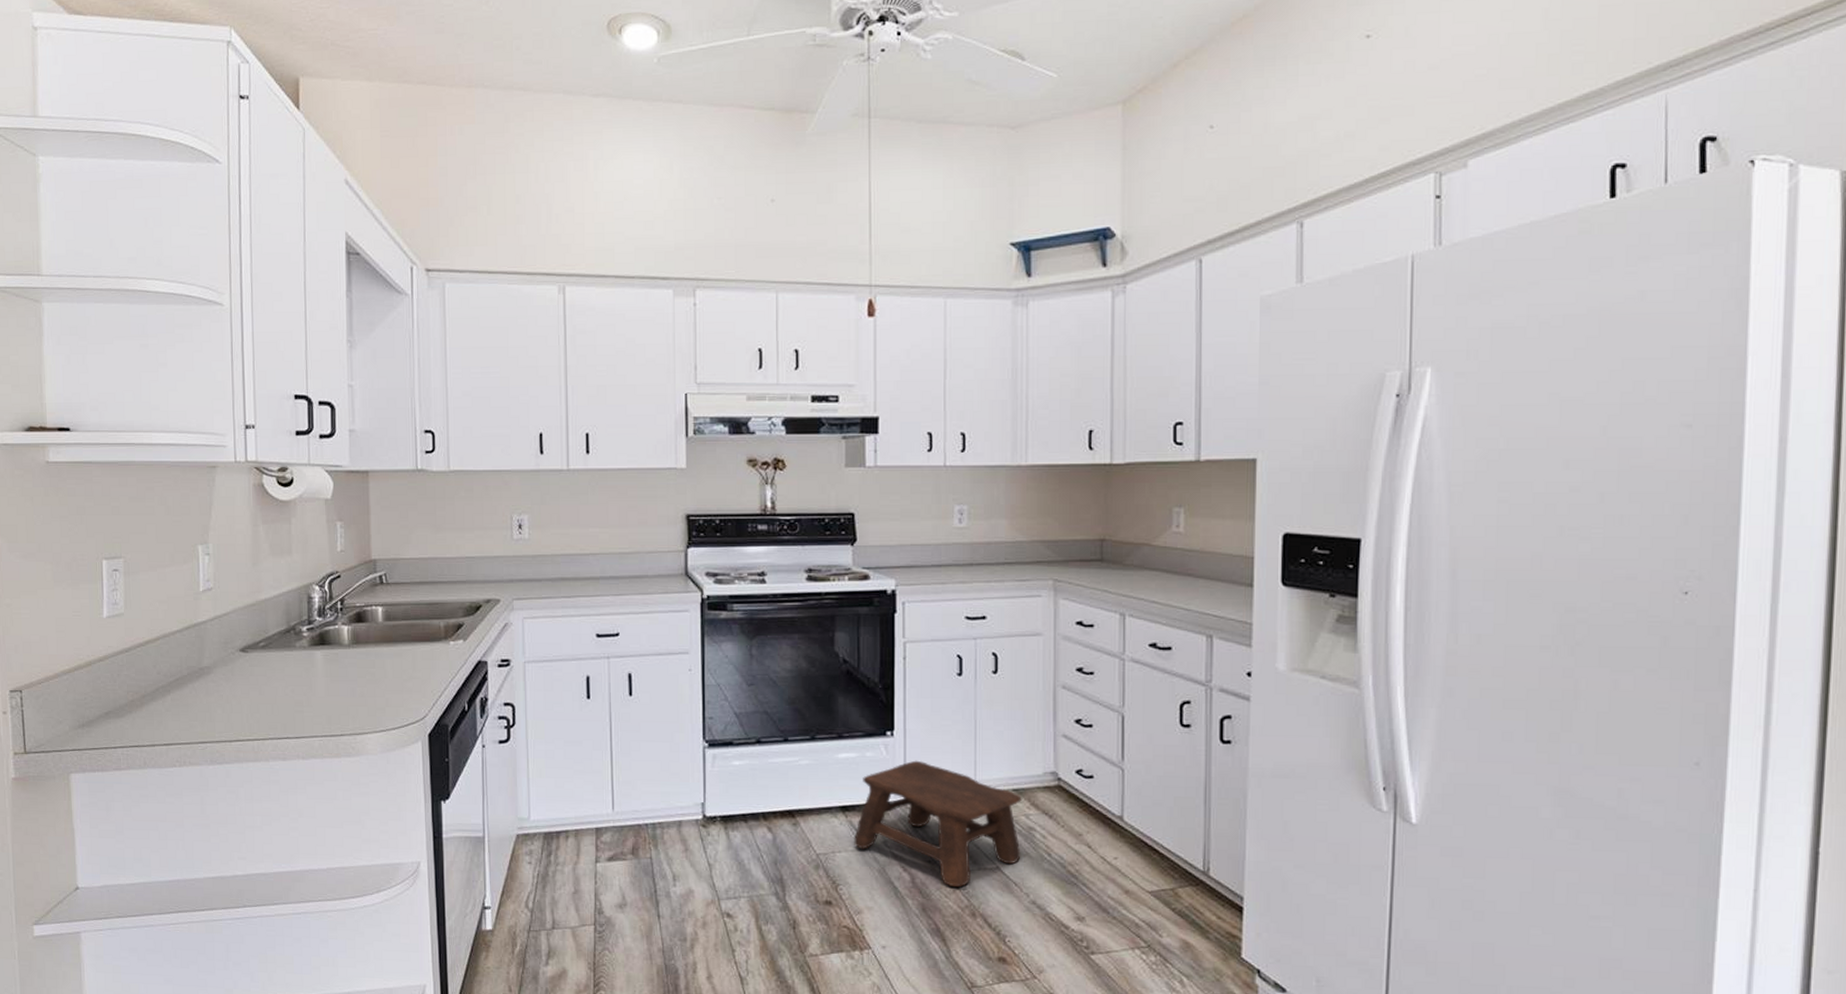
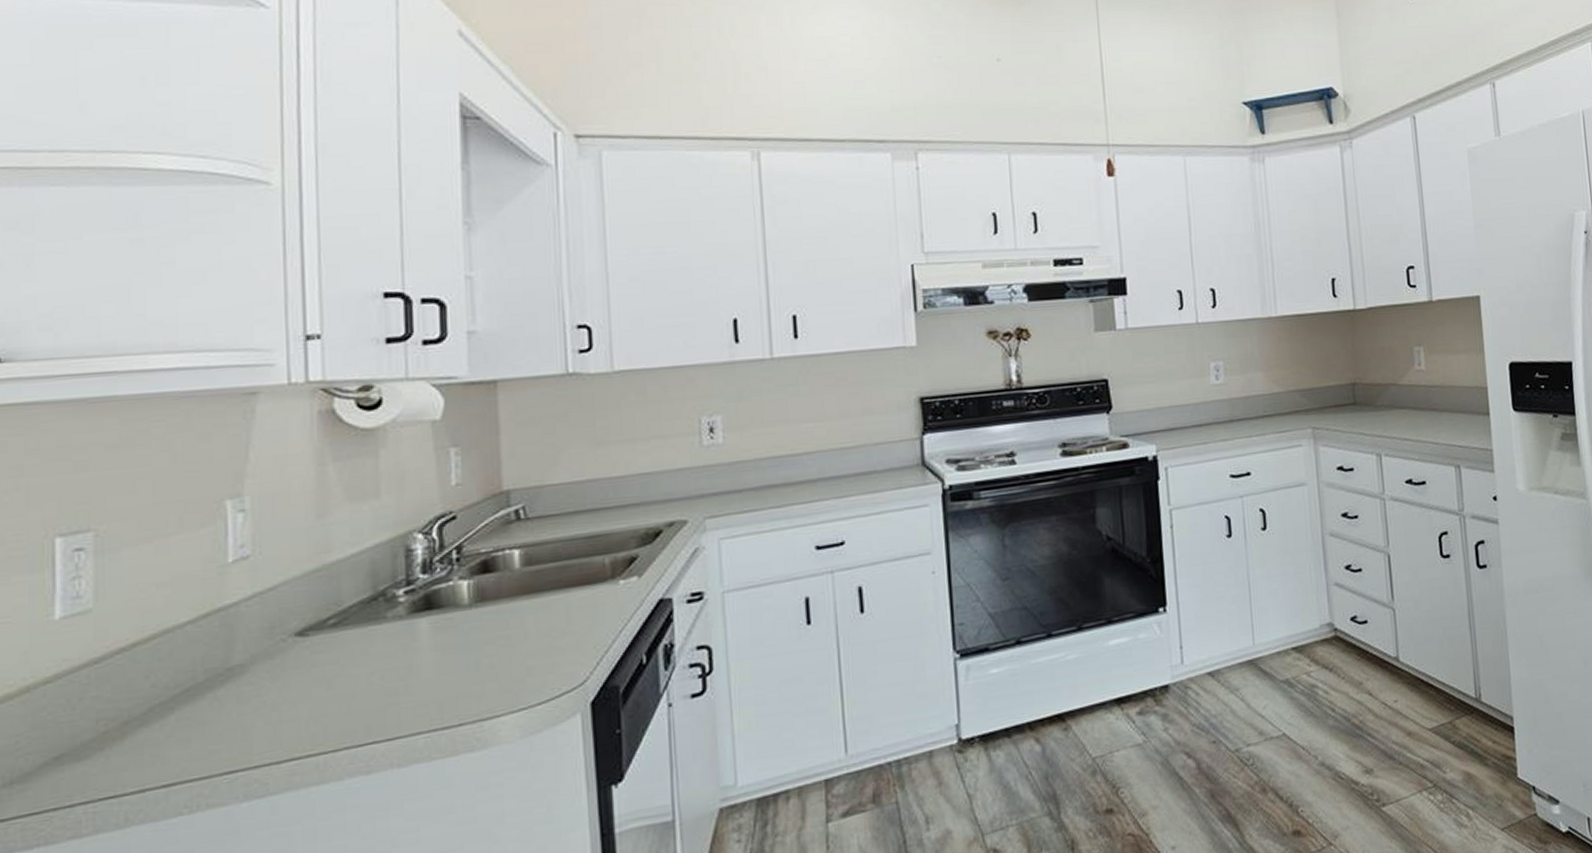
stool: present [854,760,1023,888] -> none [1132,633,1306,765]

